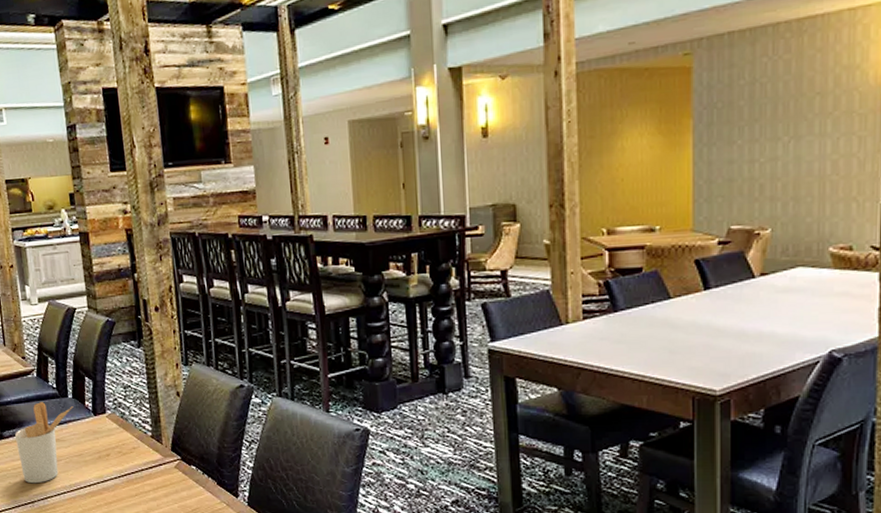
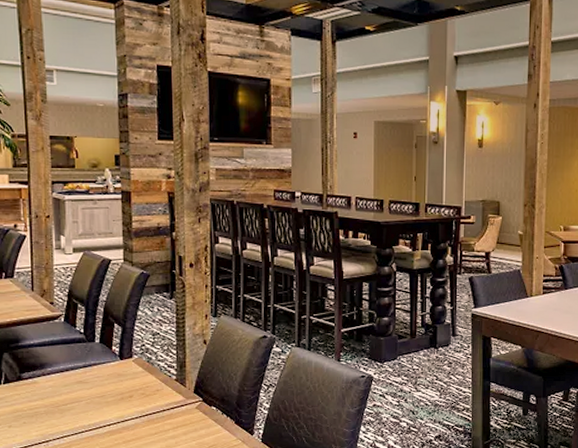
utensil holder: present [15,402,74,484] -> none [35,346,100,424]

